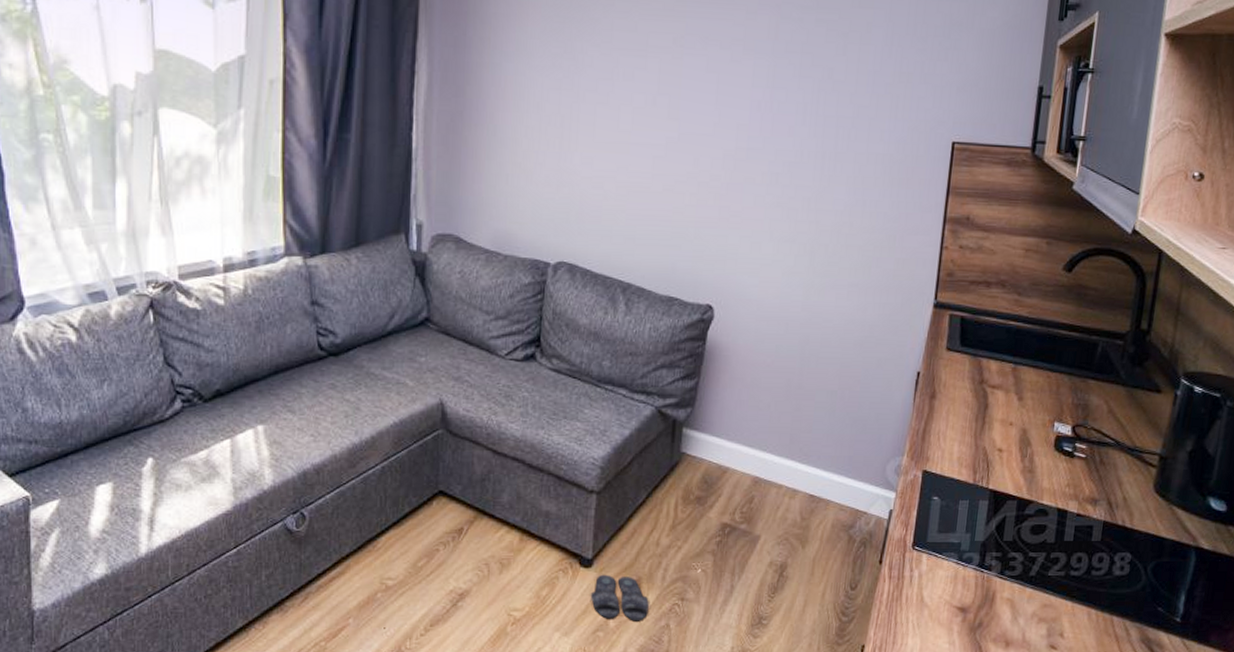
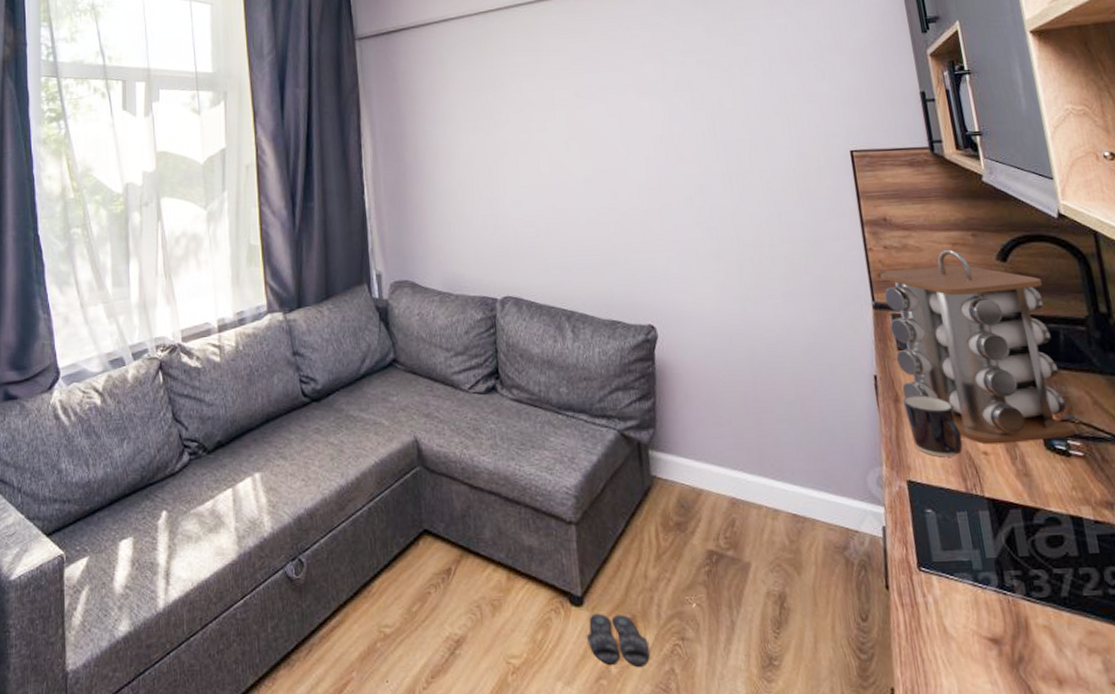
mug: none [937,393,984,452] -> present [902,395,963,457]
spice rack: none [940,255,1099,443] -> present [880,249,1075,445]

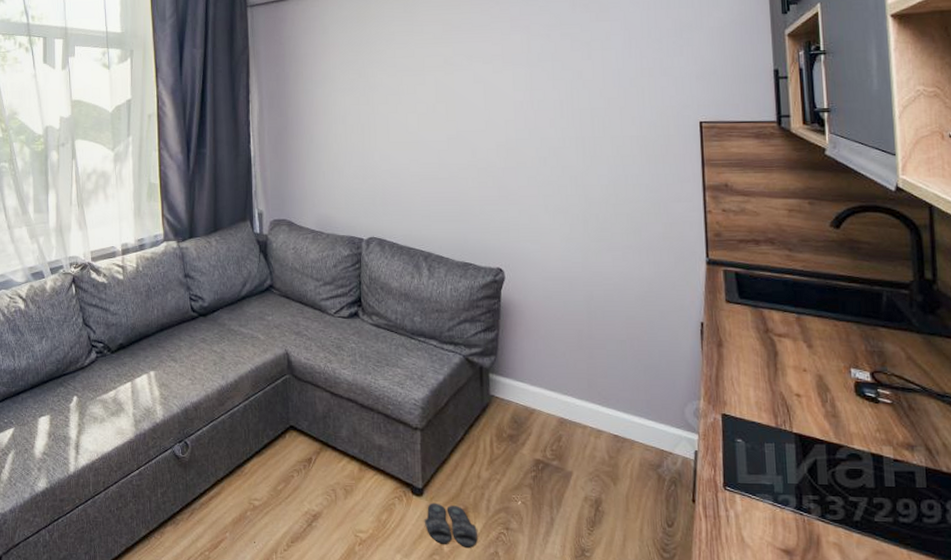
spice rack: present [880,249,1075,445] -> none [716,215,886,389]
mug: present [902,395,963,457] -> none [725,342,778,396]

